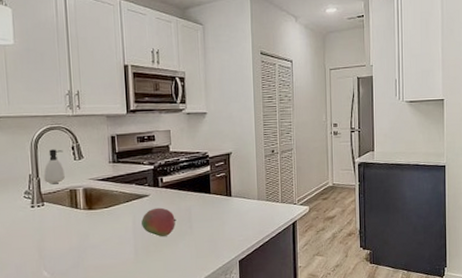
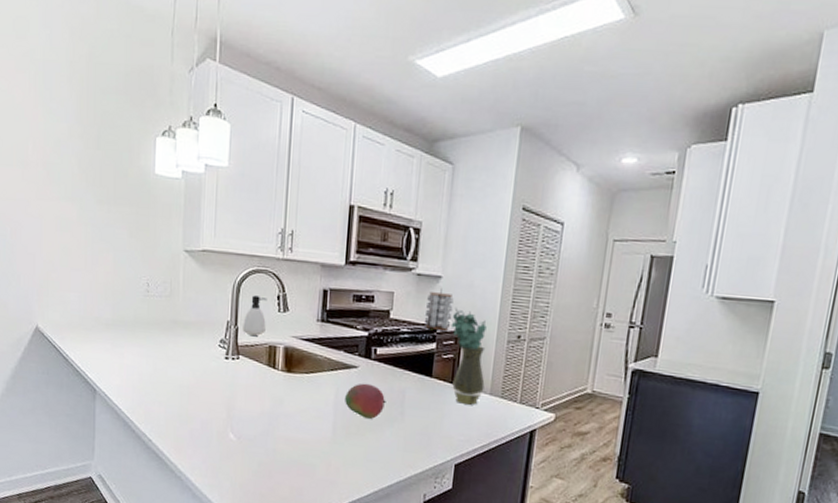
spice rack: none [198,121,220,156] -> present [425,287,454,331]
vase: none [219,136,253,211] -> present [451,308,487,405]

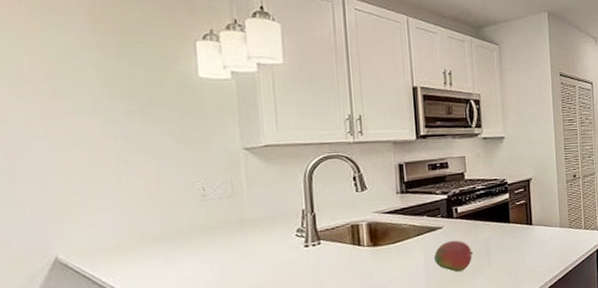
soap dispenser: present [242,295,267,337] -> none [319,180,345,220]
spice rack: present [425,287,454,331] -> none [495,146,519,183]
vase: present [451,308,487,405] -> none [519,161,555,240]

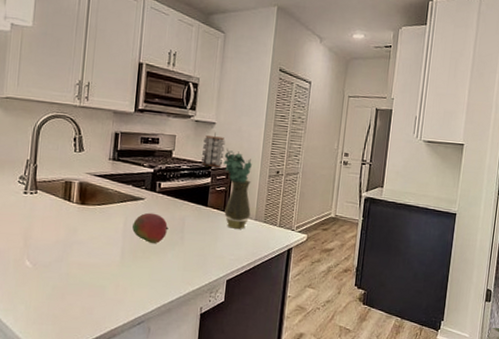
spice rack: none [495,146,519,183] -> present [201,131,225,168]
vase: none [519,161,555,240] -> present [223,149,252,229]

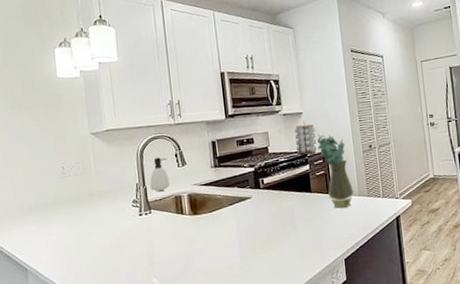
soap dispenser: none [41,137,65,173] -> present [149,157,170,192]
fruit: present [132,212,169,243] -> none [245,209,279,238]

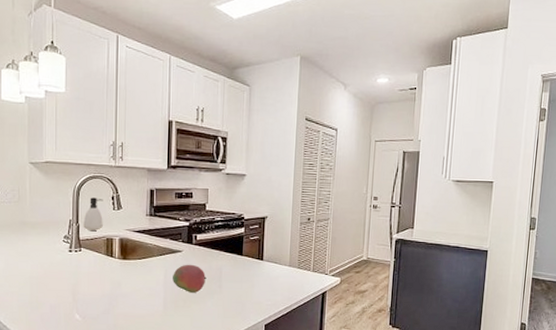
fruit: none [245,209,279,238] -> present [173,264,207,293]
spice rack: present [295,120,317,155] -> none [235,183,256,218]
vase: present [317,134,354,208] -> none [255,199,285,276]

